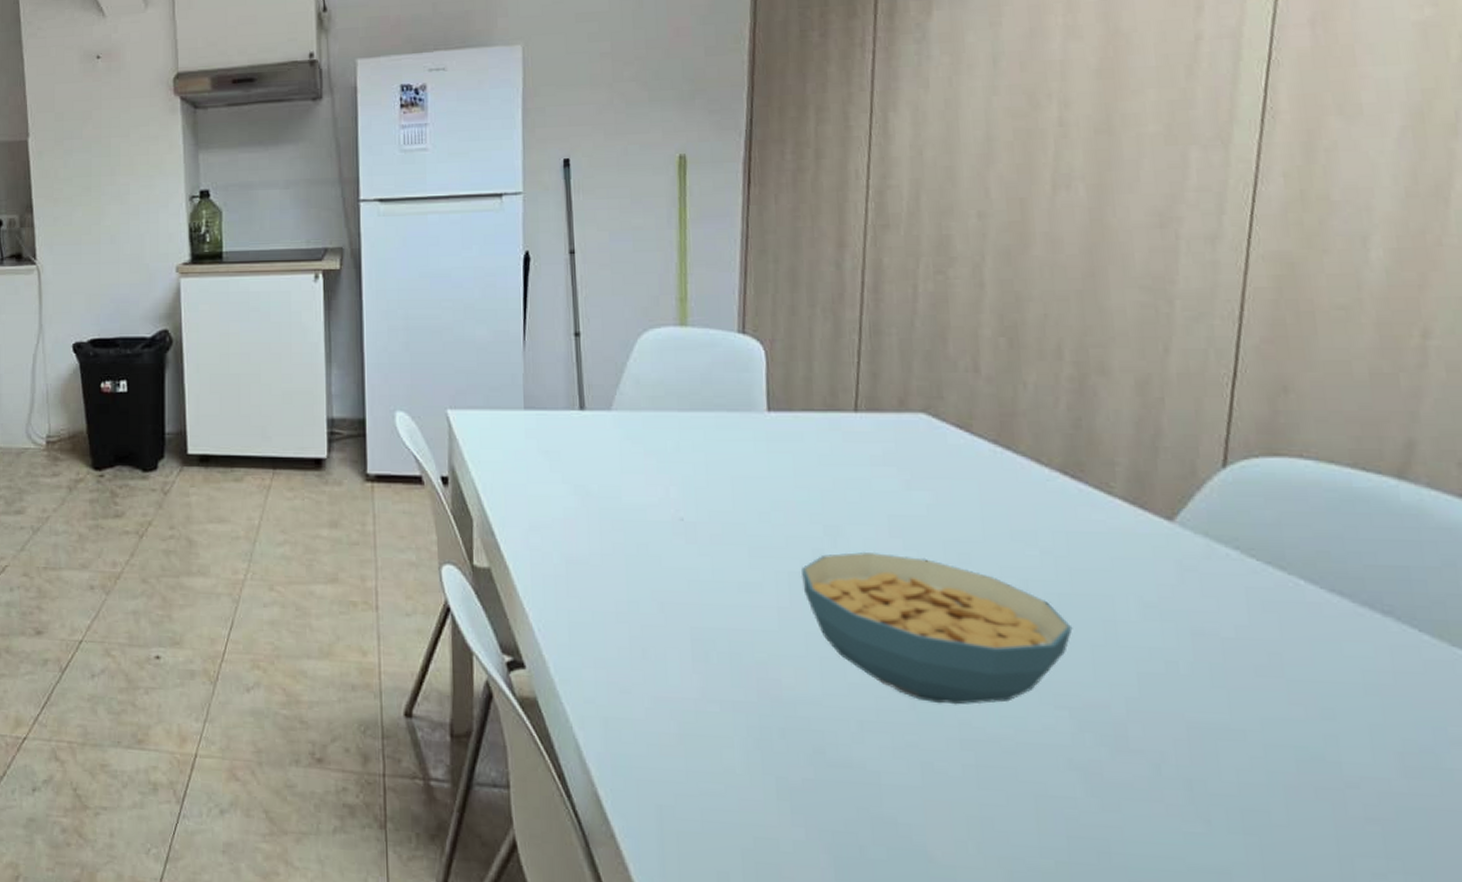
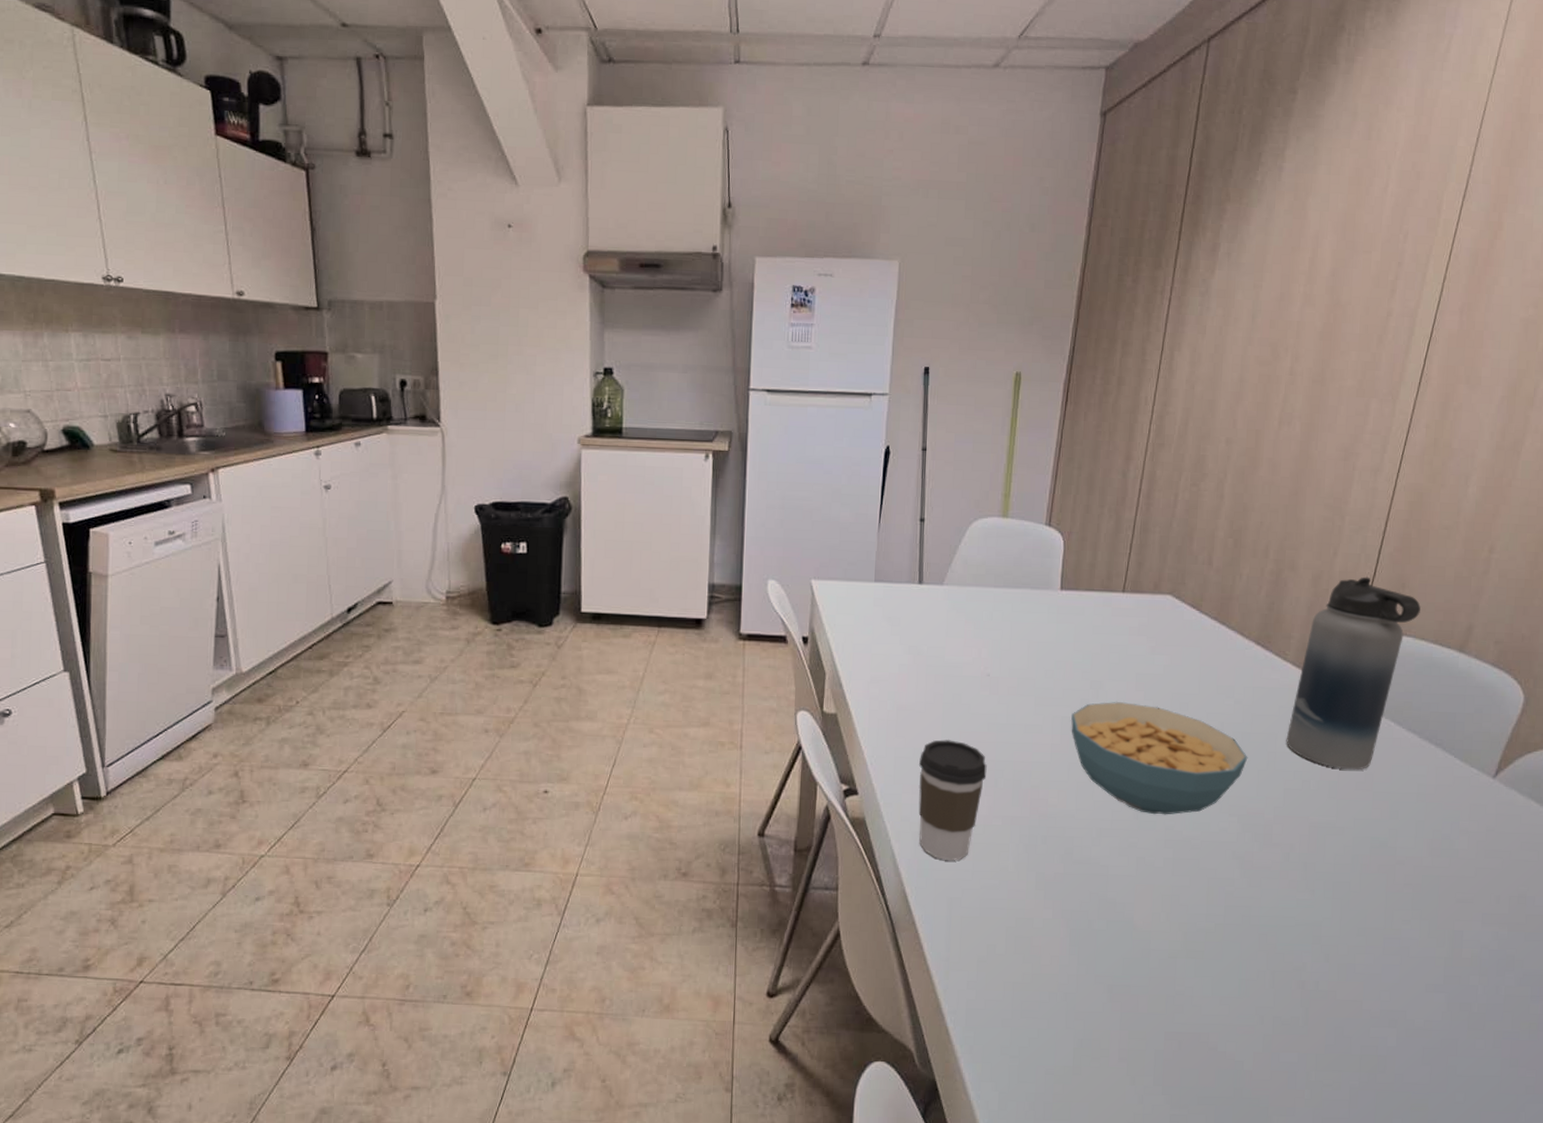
coffee cup: none [600,600,693,757] -> present [918,739,987,861]
water bottle: none [1129,379,1320,648] -> present [1286,576,1421,770]

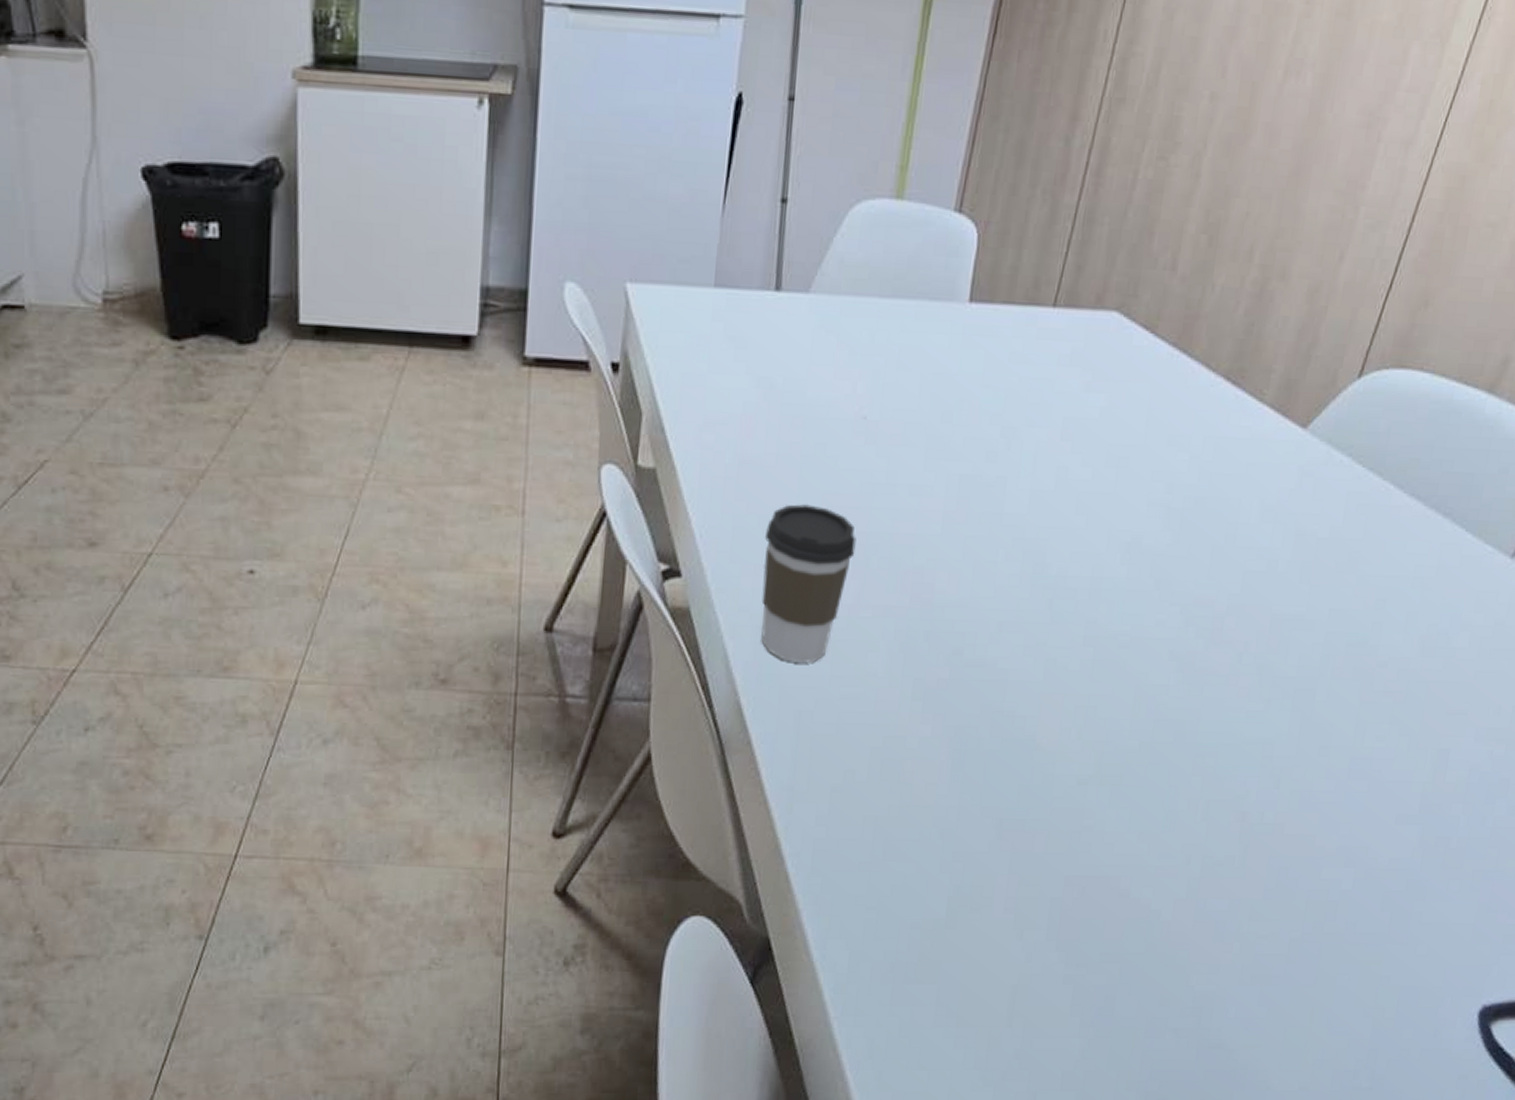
cereal bowl: present [1071,701,1248,815] -> none [971,454,1201,605]
water bottle: present [1286,576,1421,770] -> none [1252,290,1446,547]

